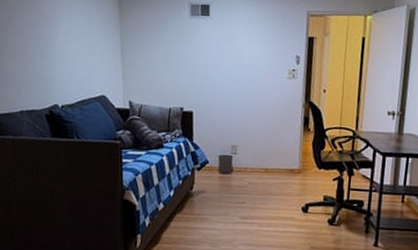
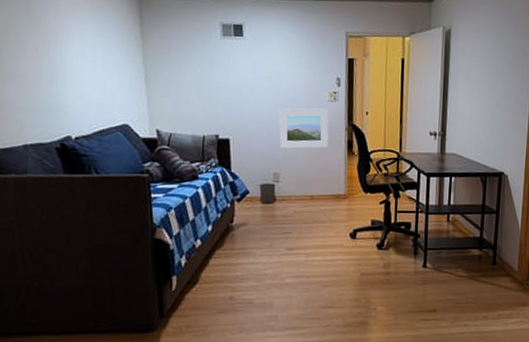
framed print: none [239,84,287,123] -> present [279,108,329,148]

